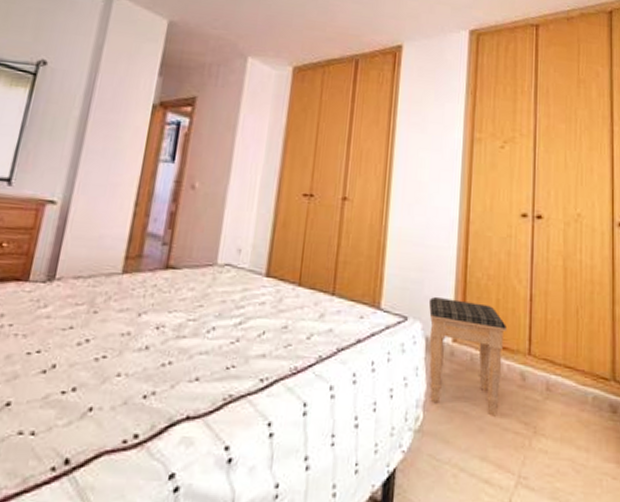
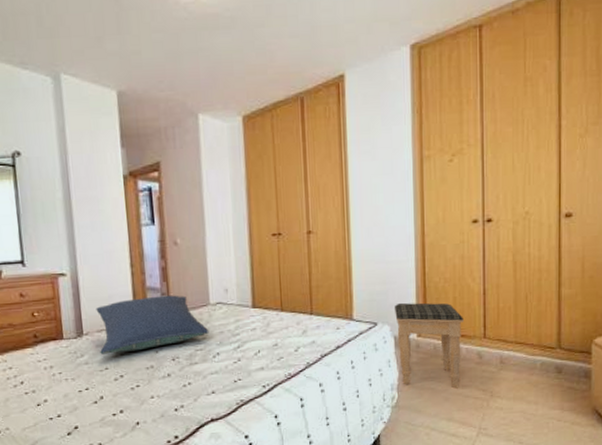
pillow: none [69,244,209,310] -> present [96,295,209,354]

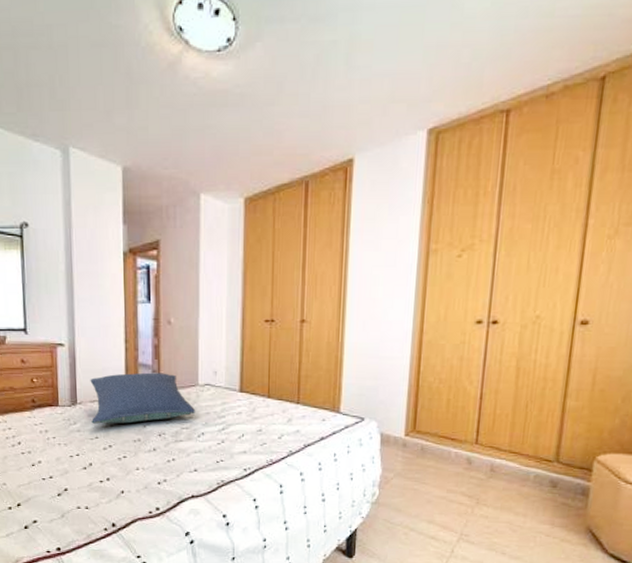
footstool: present [394,302,463,389] -> none [383,400,456,492]

